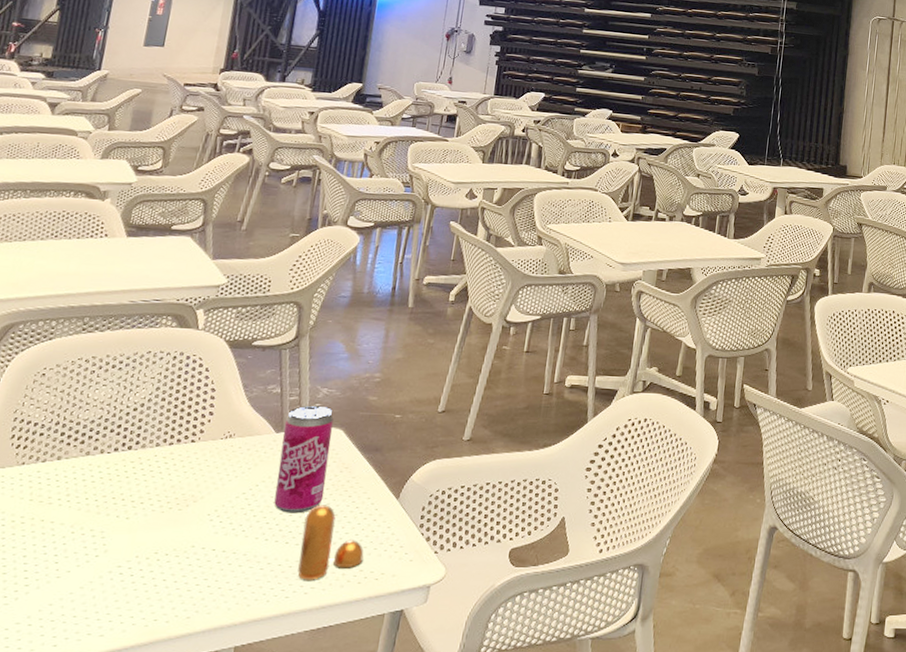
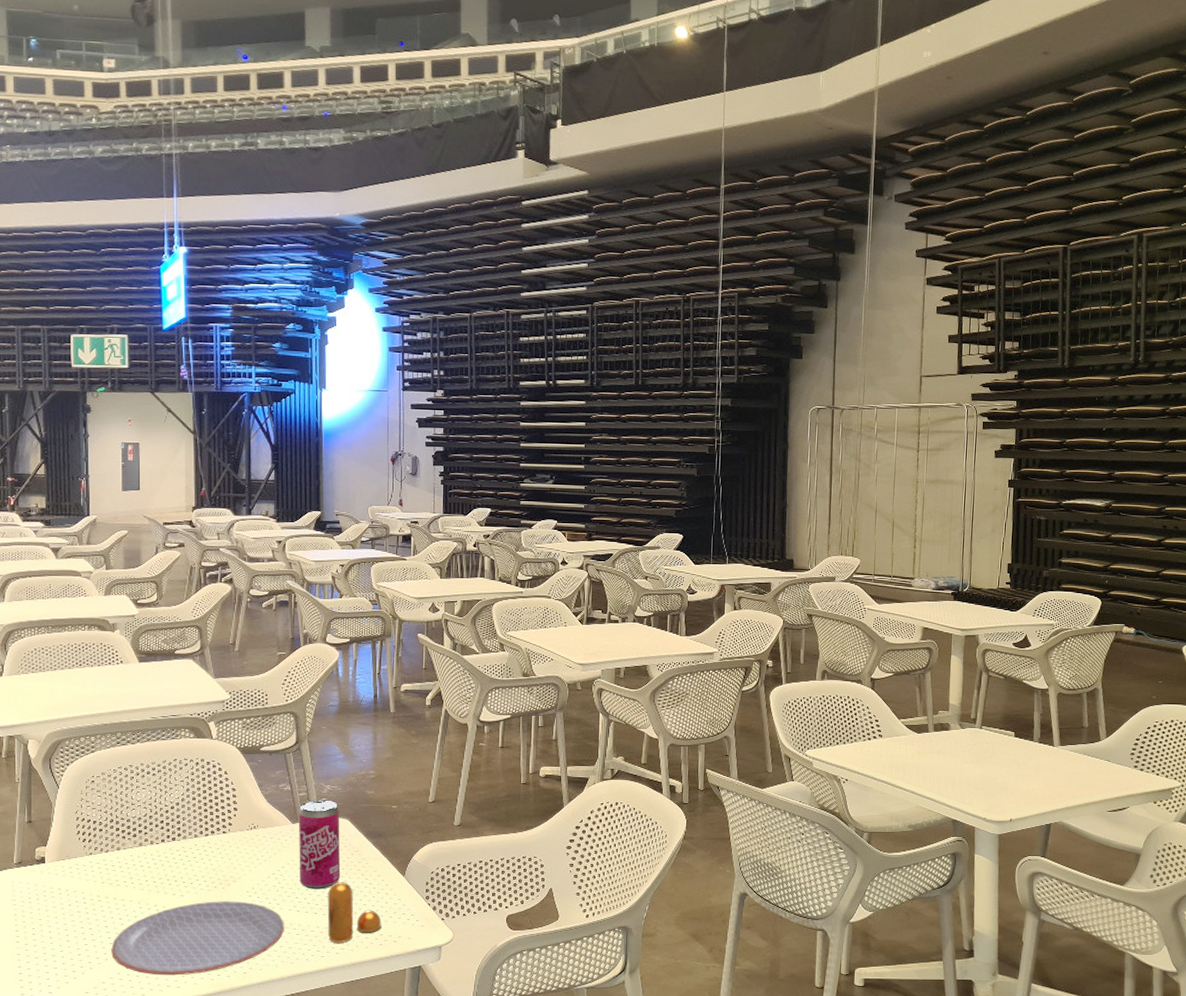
plate: none [24,526,247,621] -> present [111,901,284,976]

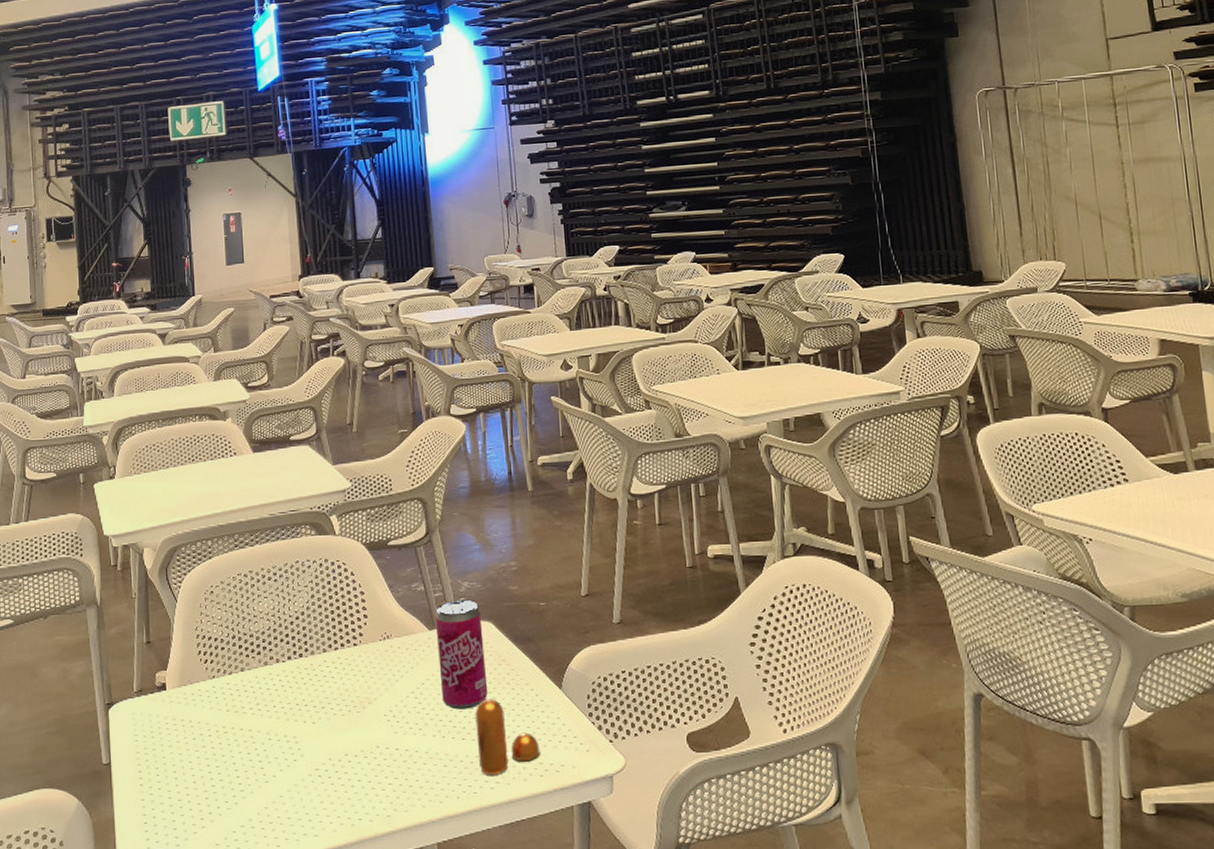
plate: present [111,901,284,976] -> none [241,727,429,822]

